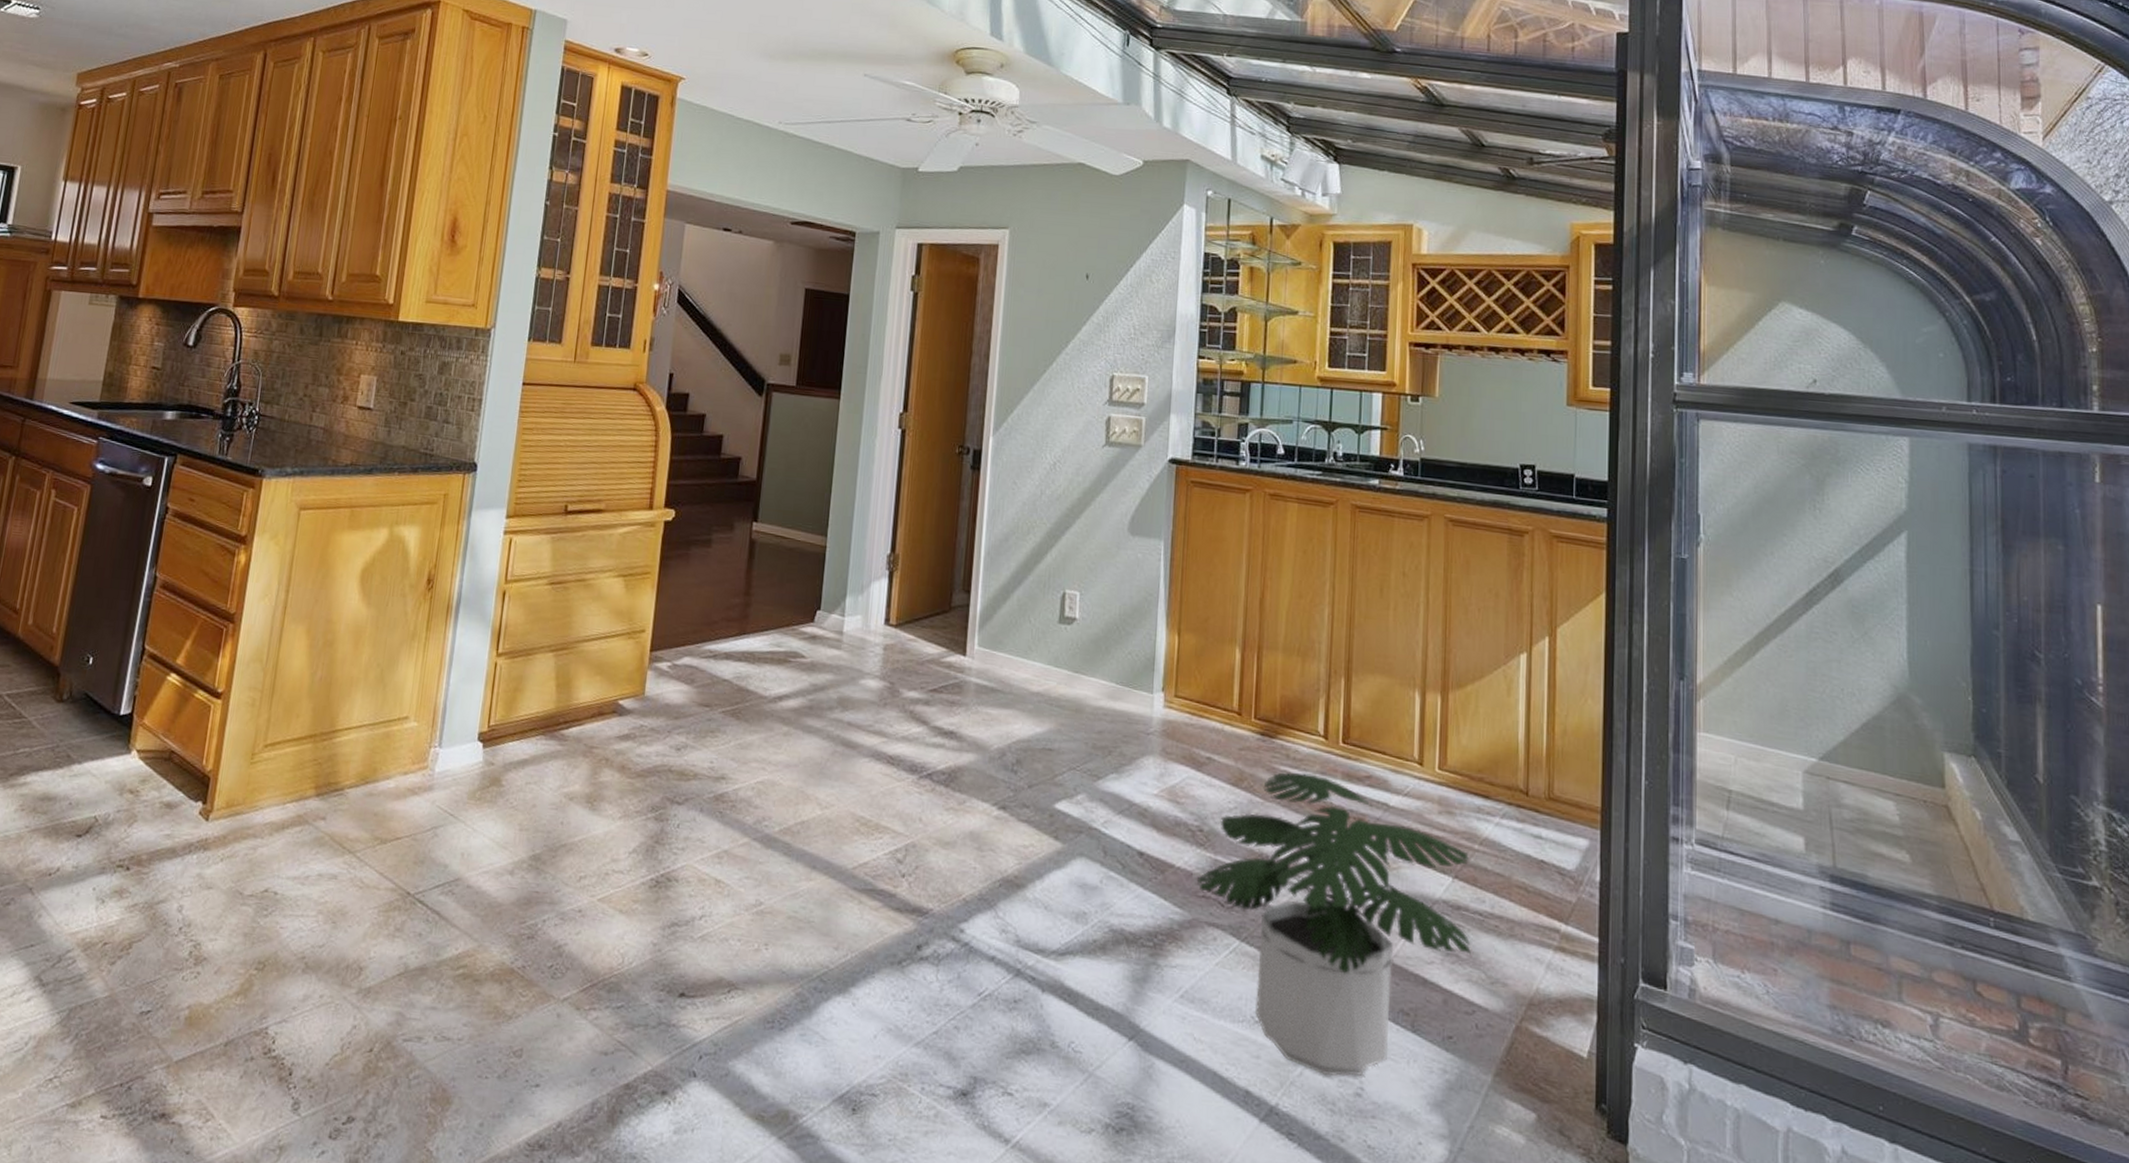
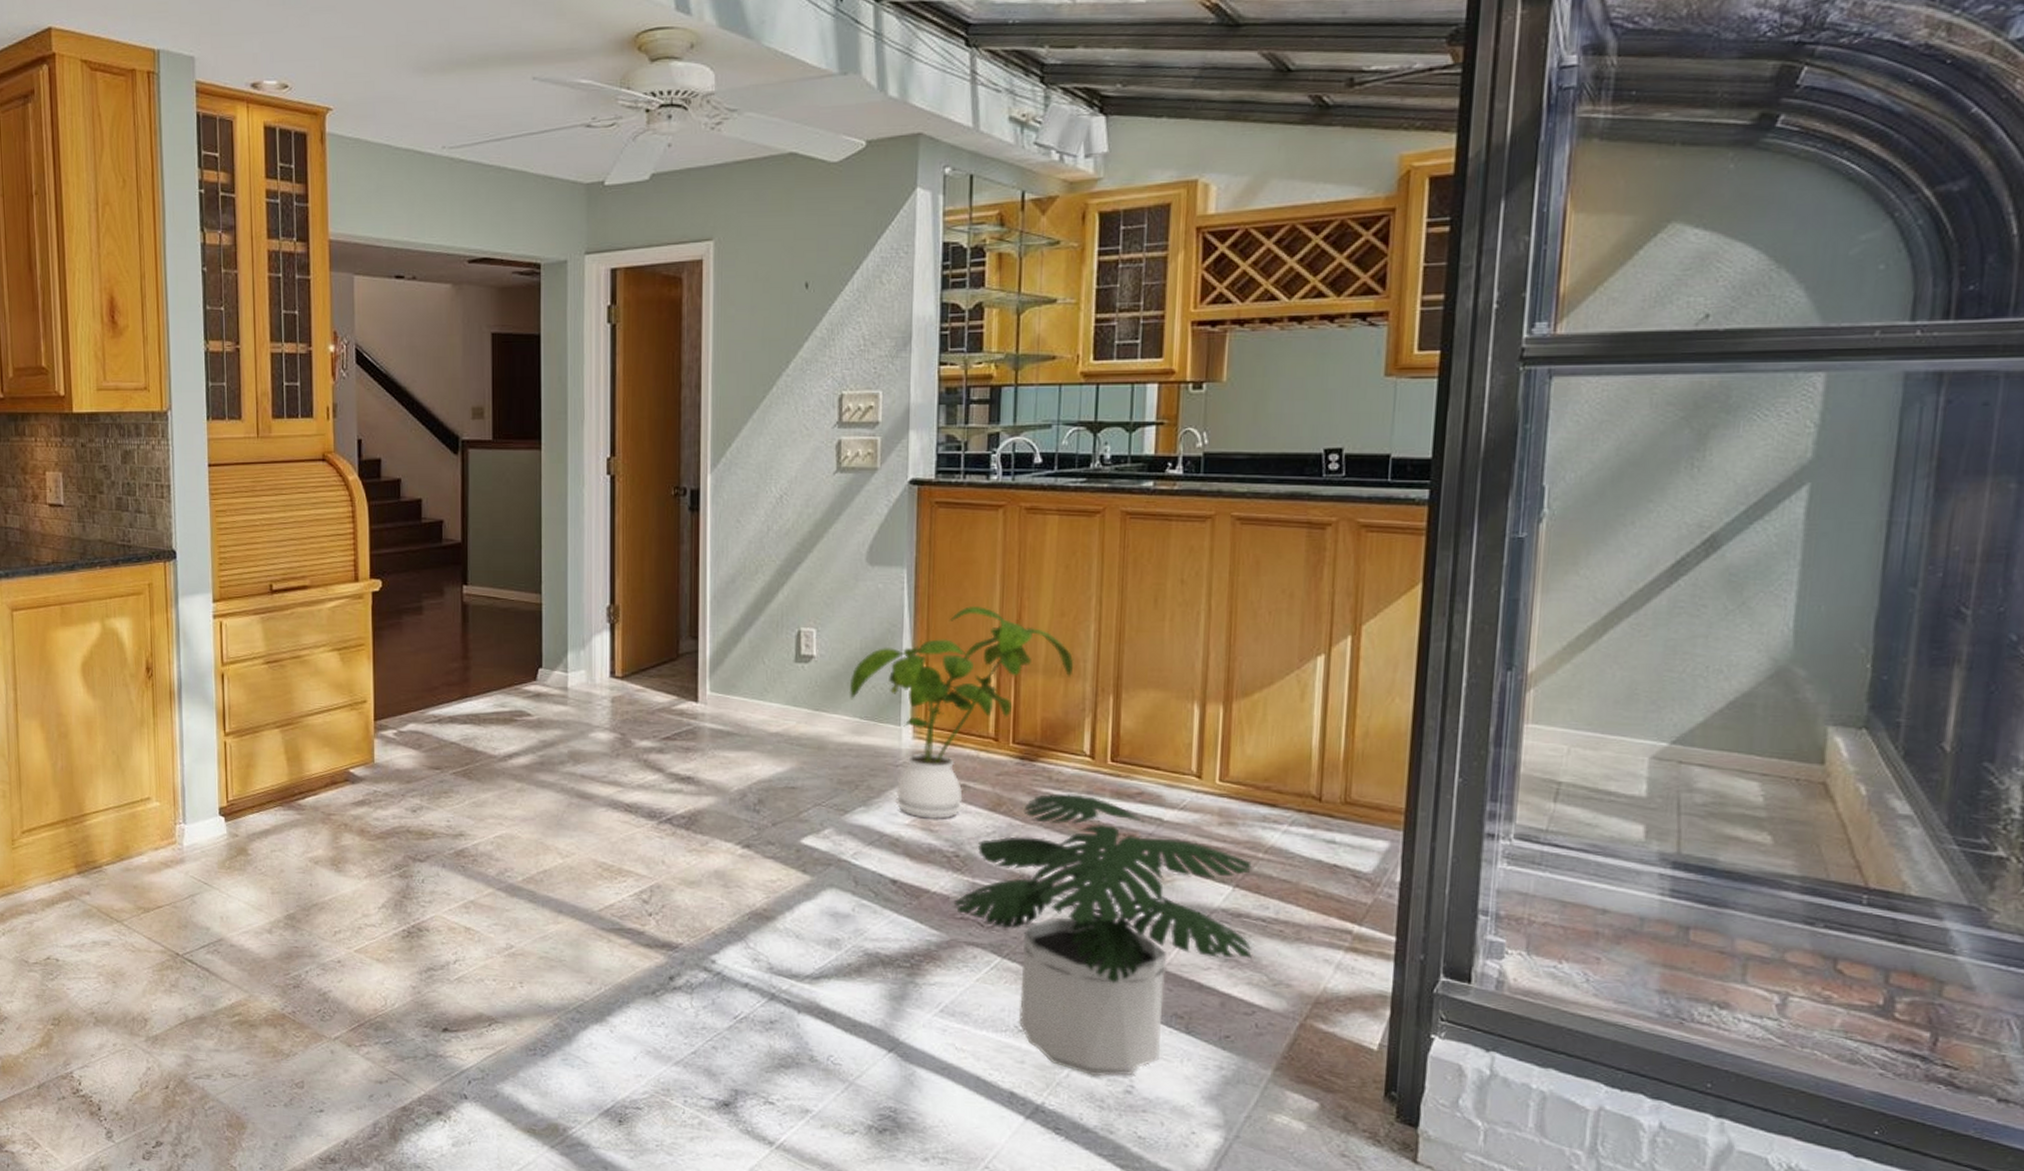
house plant: none [1107,581,1310,791] -> present [849,605,1074,819]

